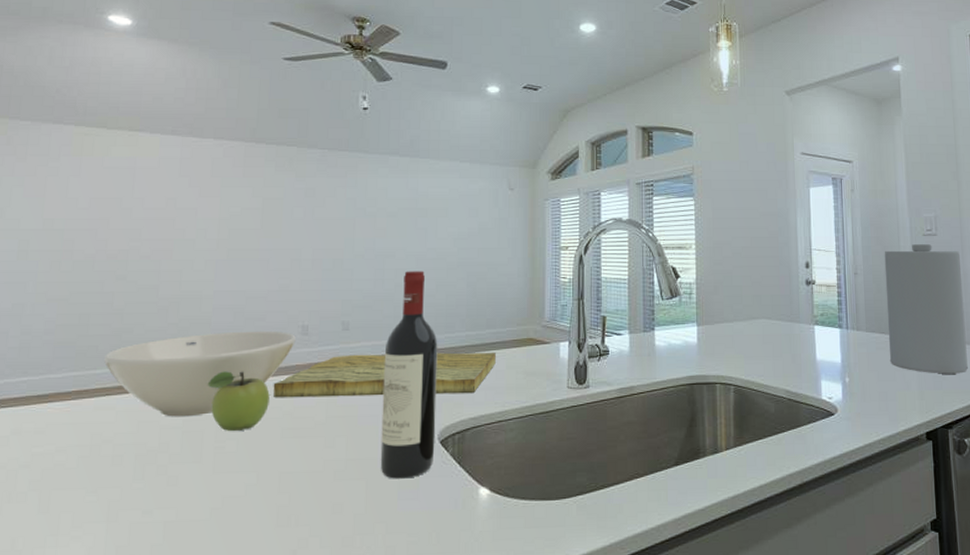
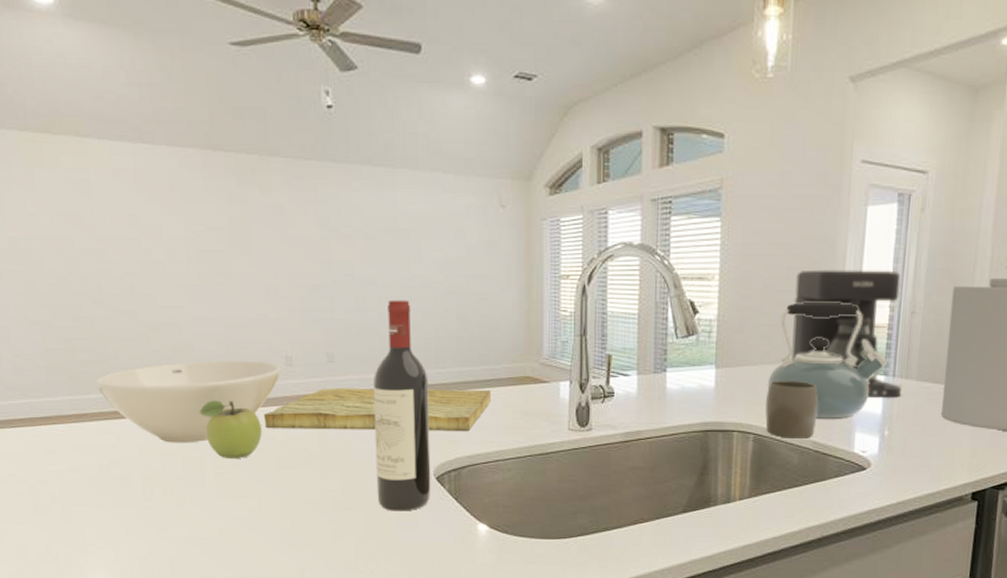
mug: none [741,334,787,388] -> present [765,380,819,438]
kettle: none [742,266,841,370] -> present [767,302,888,420]
coffee maker: none [758,239,855,349] -> present [791,269,901,399]

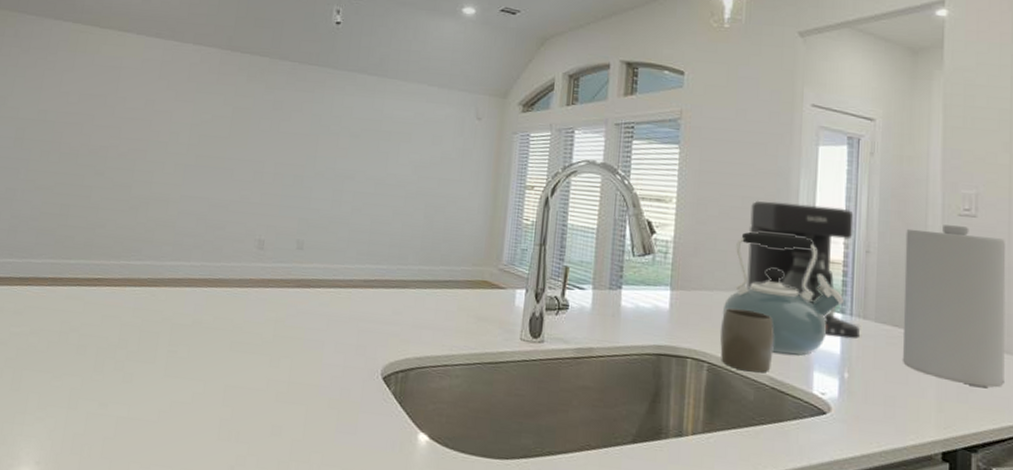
bowl: present [95,360,281,443] -> none [77,236,252,317]
fruit: present [199,400,262,458] -> none [166,276,223,338]
cutting board: present [263,387,491,431] -> none [226,274,448,331]
wine bottle: present [373,300,431,511] -> none [321,195,390,411]

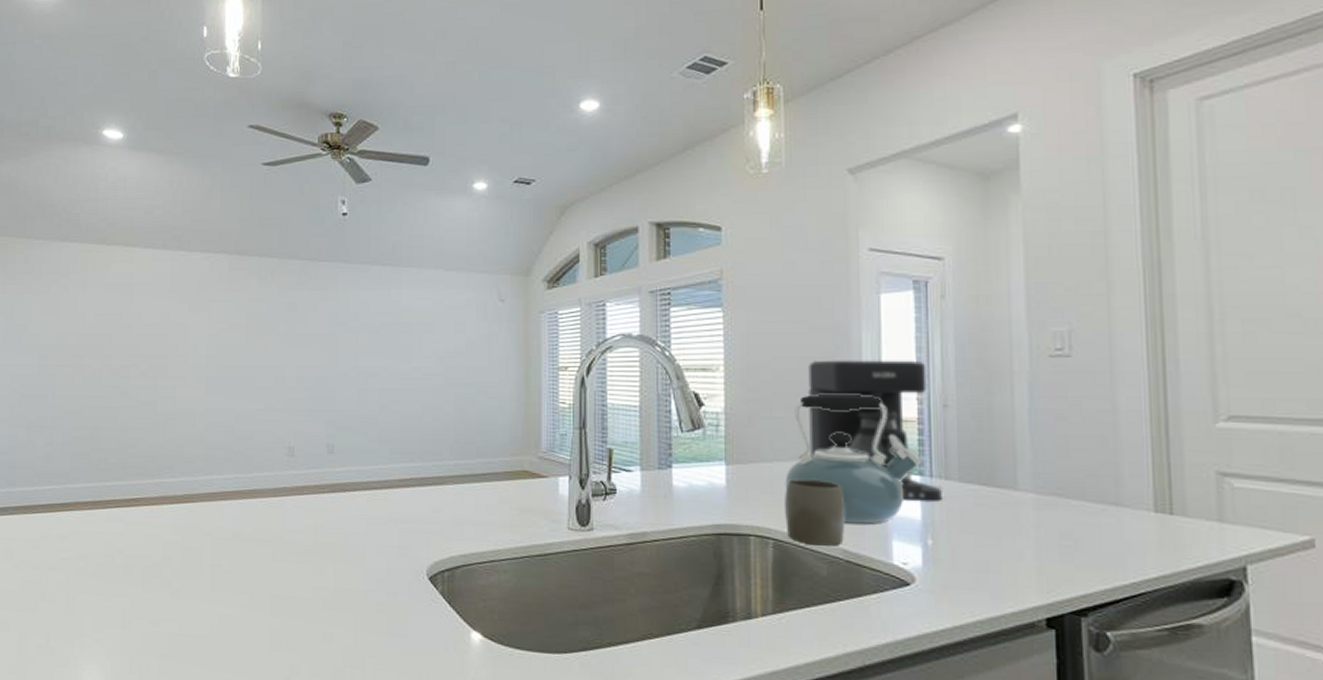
paper towel holder: present [903,225,1006,388] -> none [988,368,1115,545]

